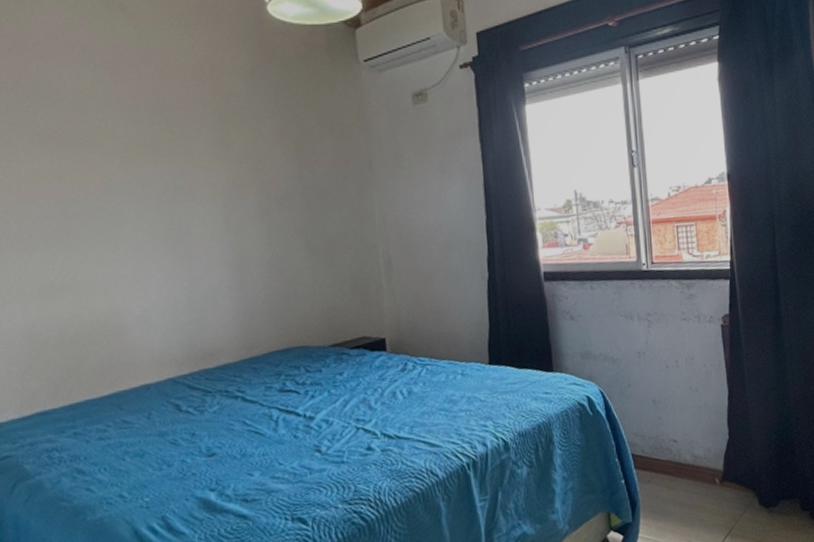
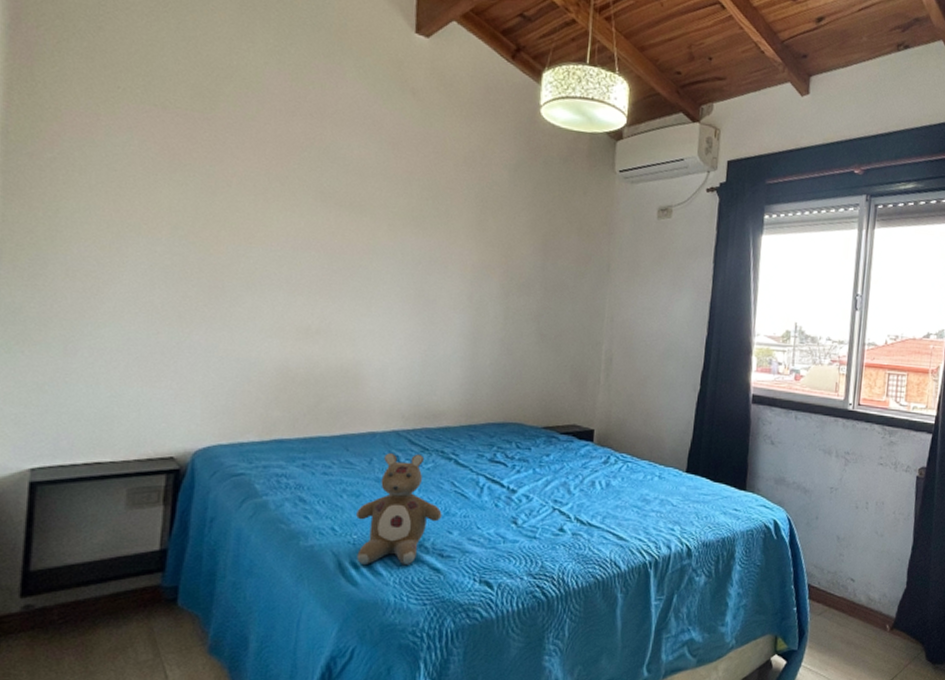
stuffed bear: none [144,398,239,527] -> present [356,453,442,566]

